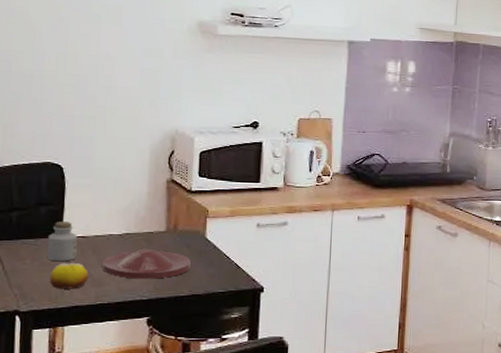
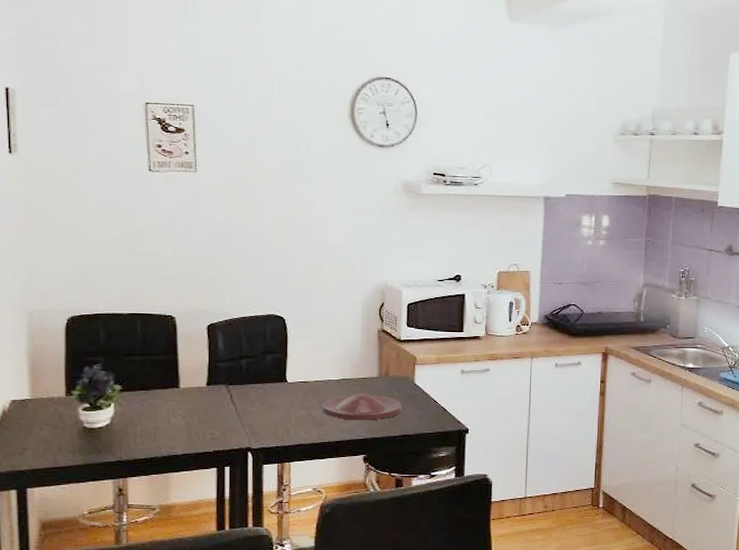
jar: present [47,222,78,262] -> none [273,368,300,405]
fruit: present [49,263,89,289] -> none [276,406,311,429]

